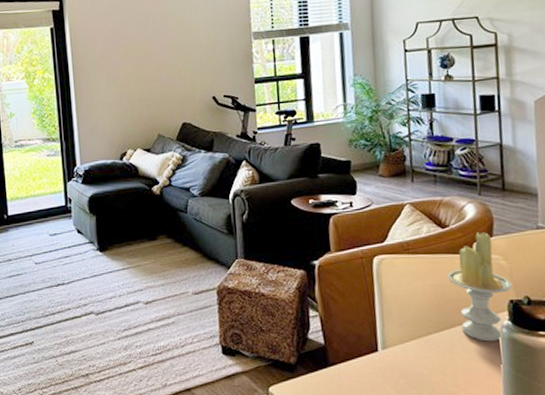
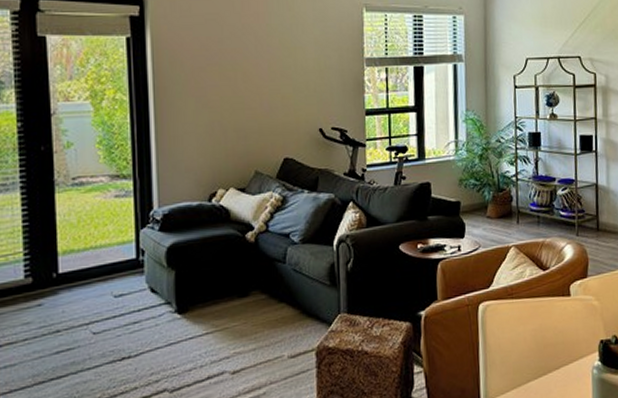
candle: present [447,232,513,342] -> none [547,273,603,385]

